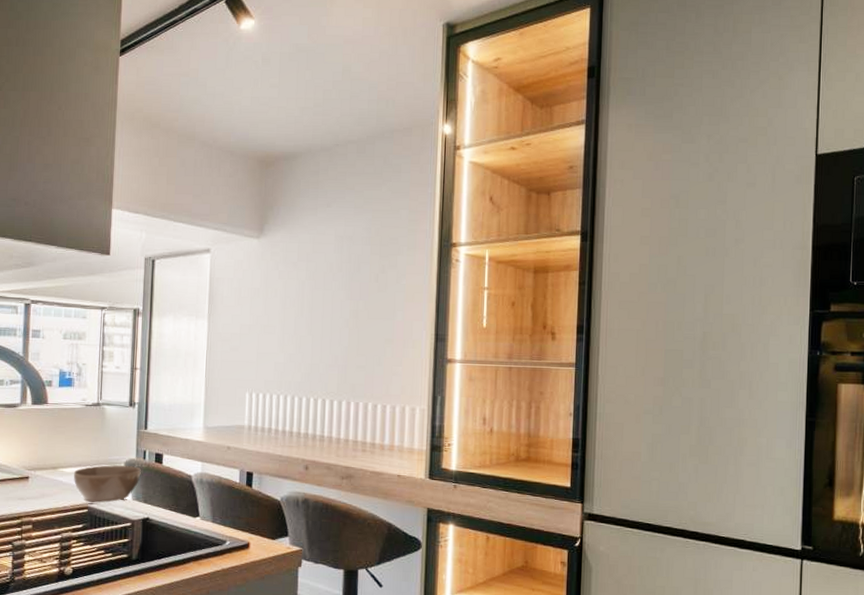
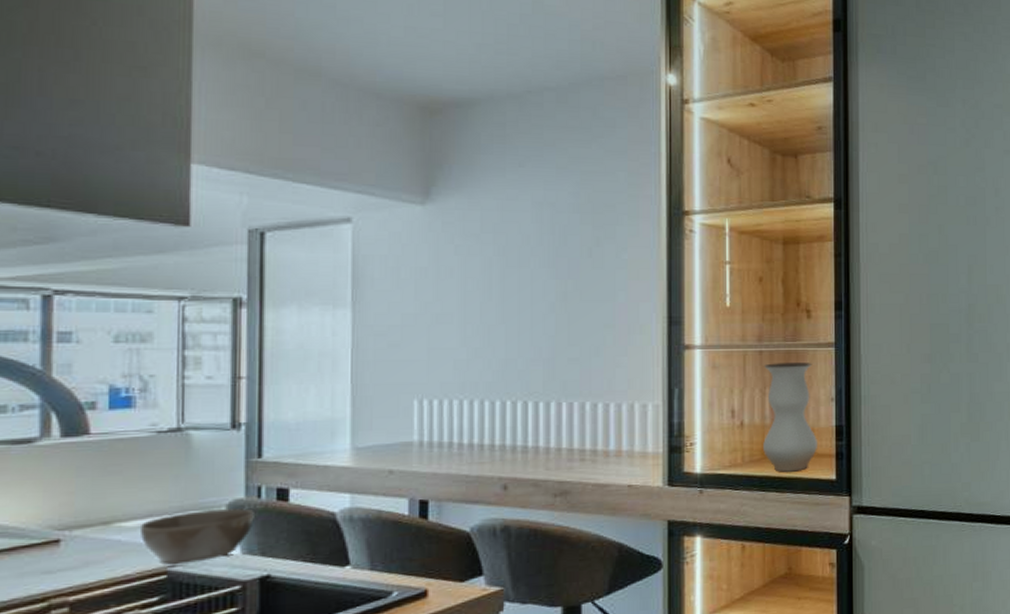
vase: none [508,378,557,477] -> present [763,363,819,472]

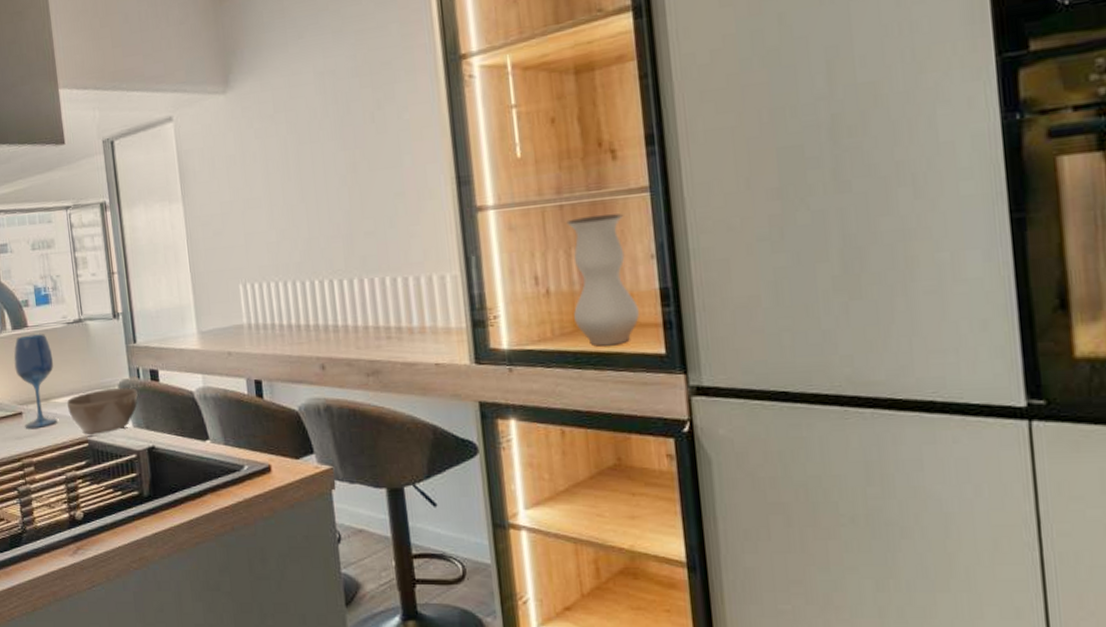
wineglass: none [57,443,127,560] -> present [13,334,58,428]

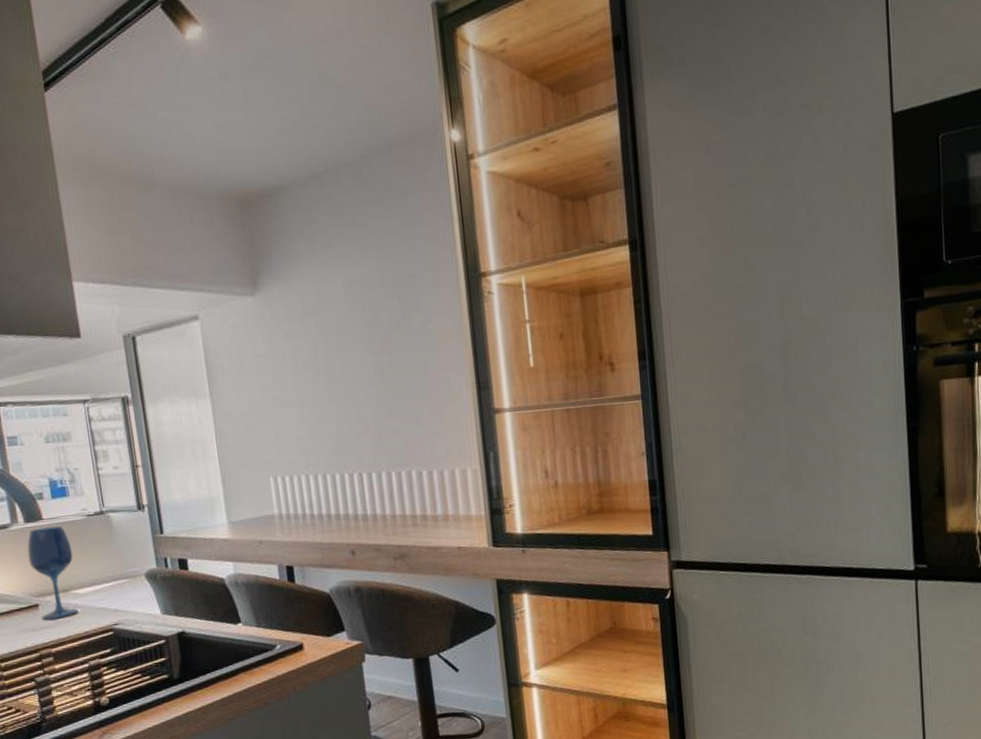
bowl: present [66,388,138,434] -> none [88,576,166,623]
vase: present [566,213,640,347] -> none [572,417,633,530]

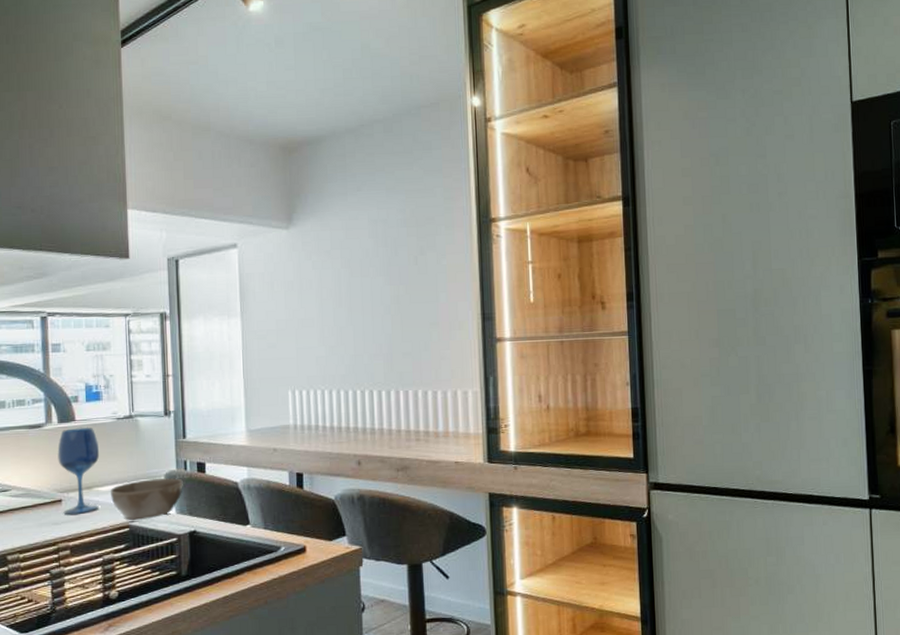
bowl: none [88,576,166,623] -> present [110,478,183,520]

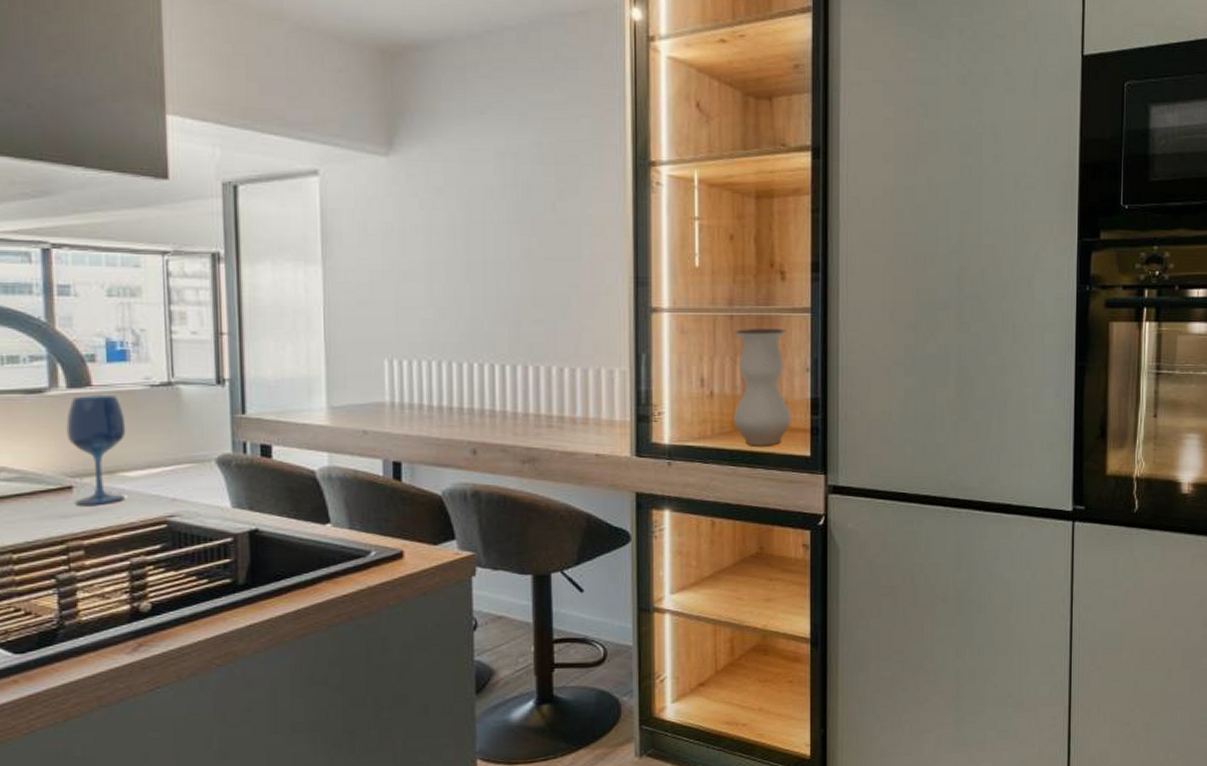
bowl: present [110,478,183,520] -> none [140,463,242,514]
vase: none [565,350,617,451] -> present [734,329,792,446]

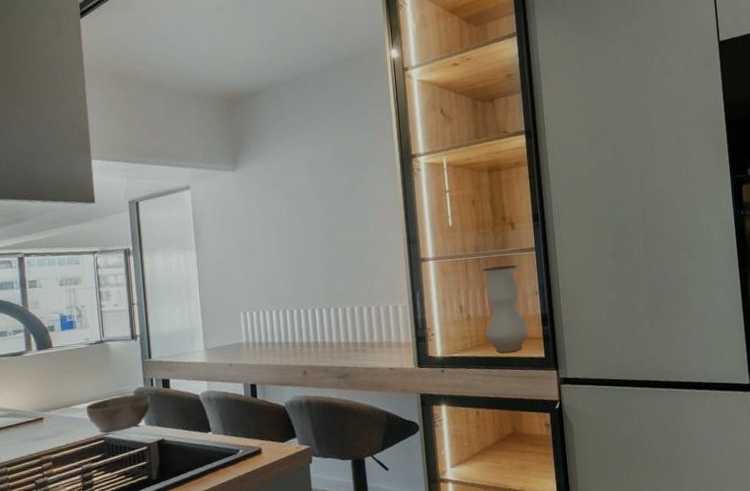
wineglass: present [66,396,126,505] -> none [37,353,77,431]
bowl: none [140,463,242,514] -> present [85,394,151,433]

